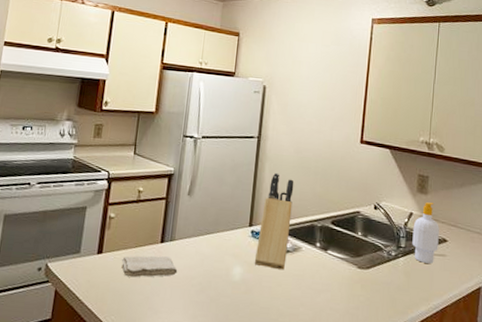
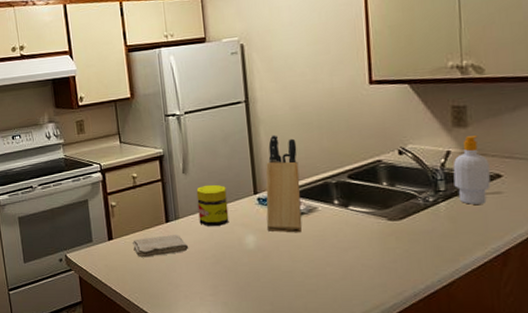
jar: none [193,210,225,254] -> present [196,184,229,227]

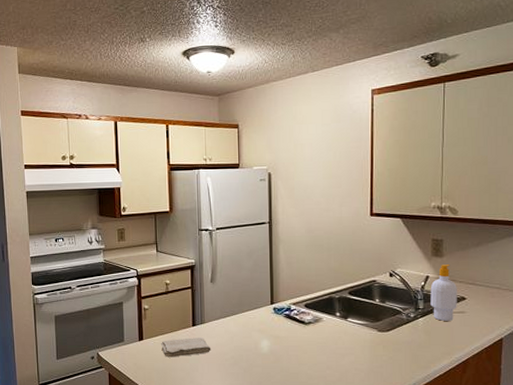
jar: present [196,184,229,227] -> none [221,294,248,332]
knife block: present [266,134,302,233] -> none [279,253,310,340]

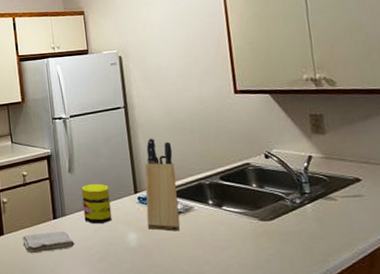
jar: none [221,294,248,332] -> present [81,183,112,224]
knife block: none [279,253,310,340] -> present [144,138,180,232]
soap bottle: present [430,265,457,321] -> none [315,142,352,207]

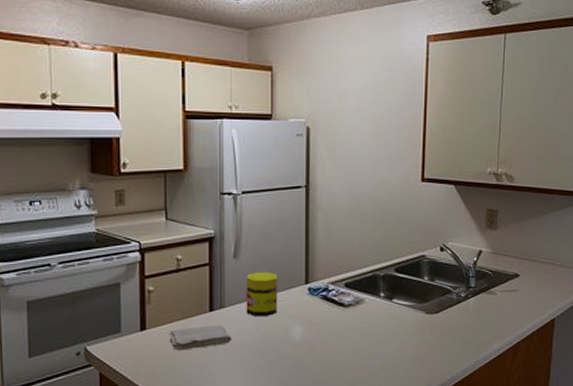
knife block: present [144,138,180,232] -> none [314,223,351,325]

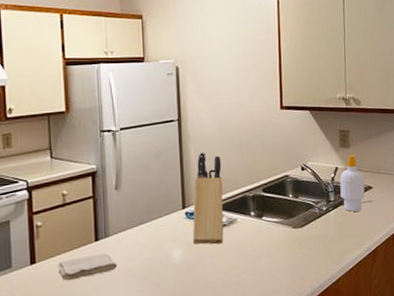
jar: present [246,271,278,317] -> none [128,200,158,243]
knife block: none [314,223,351,325] -> present [192,152,224,245]
soap bottle: none [482,238,511,301] -> present [339,155,365,212]

